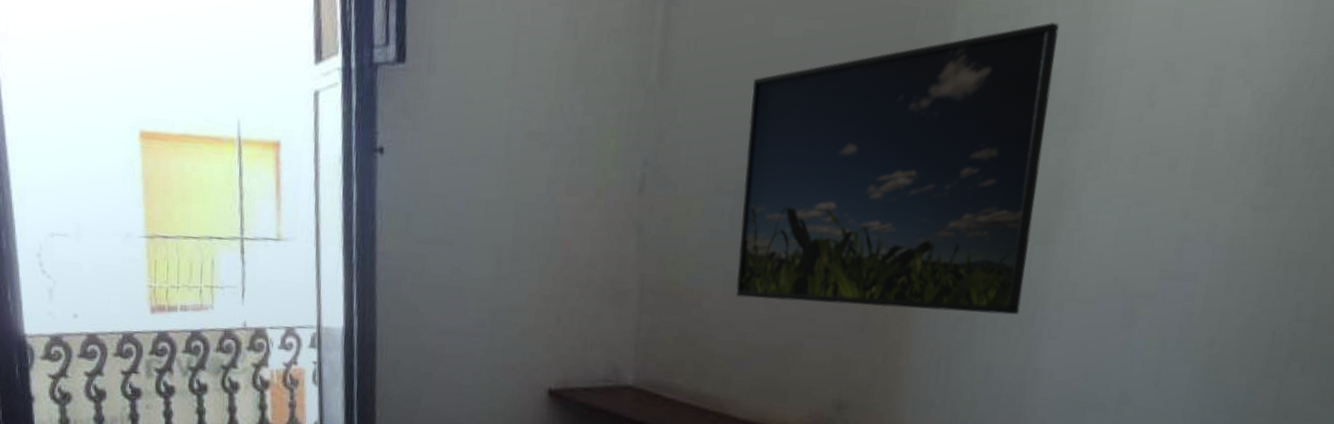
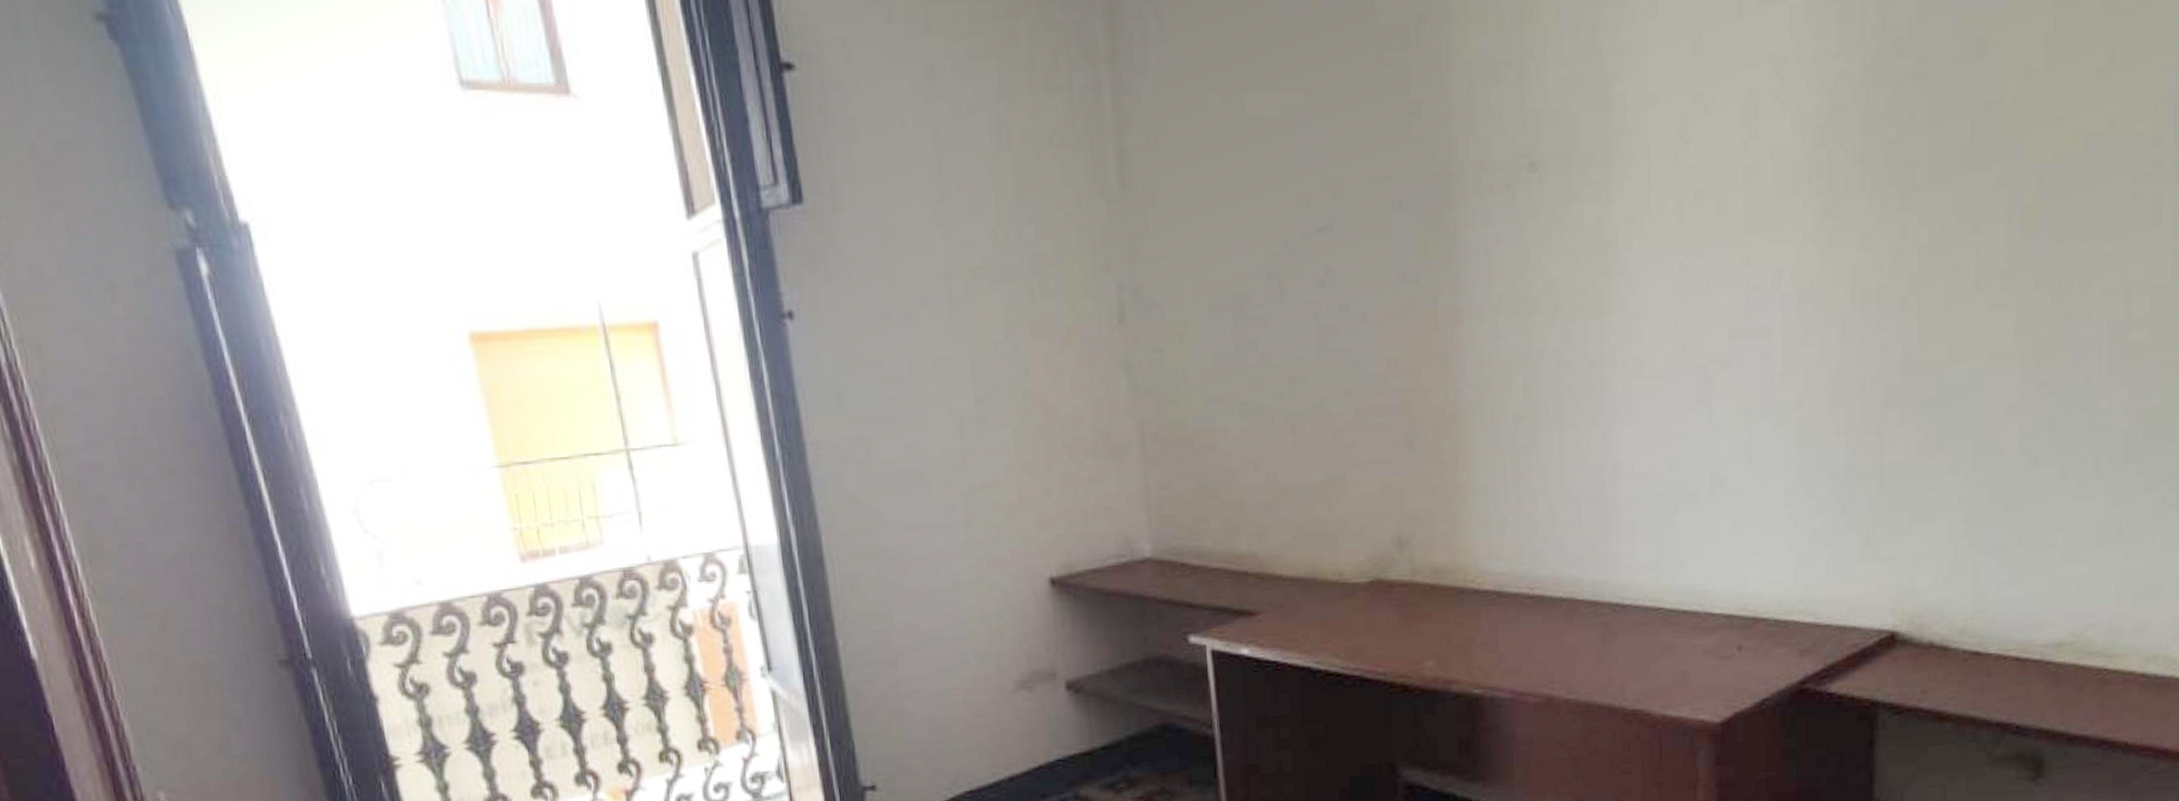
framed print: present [736,23,1060,315] -> none [1232,63,1584,431]

